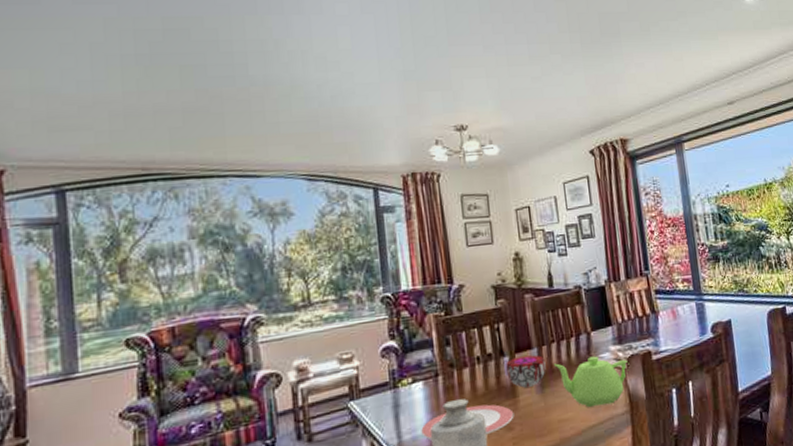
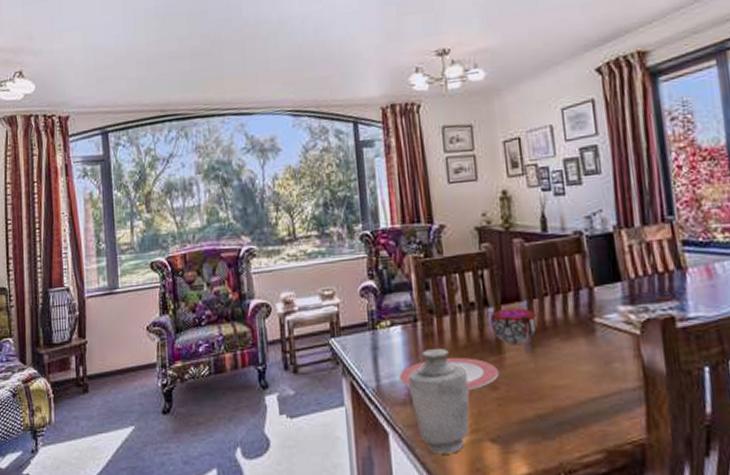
teapot: present [554,356,630,408] -> none [547,316,645,377]

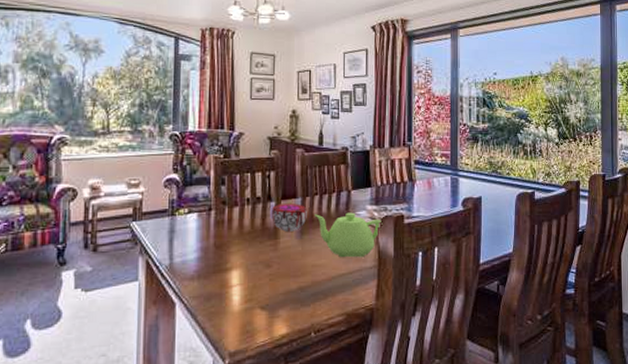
plate: present [399,358,499,390] -> none [191,241,274,267]
vase: present [409,349,470,454] -> none [198,234,248,320]
teapot: none [547,316,645,377] -> present [315,212,383,258]

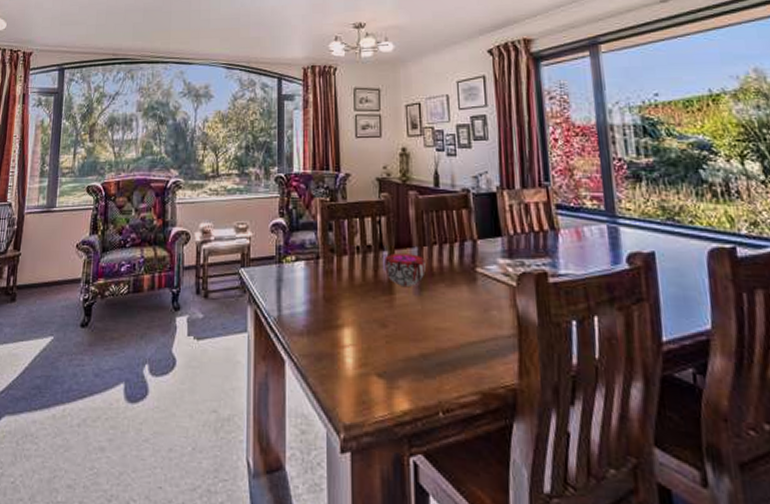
teapot: present [315,212,383,258] -> none [435,266,520,323]

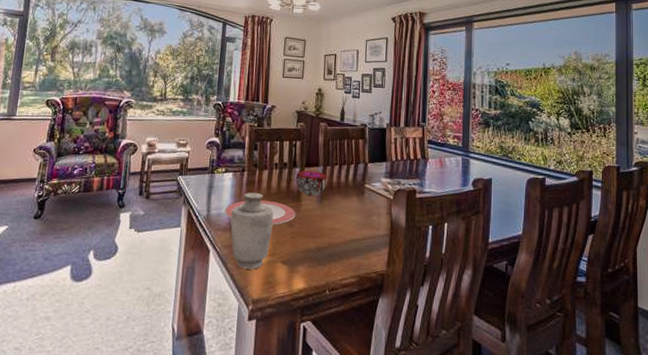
plate: none [299,295,389,326] -> present [225,200,296,225]
vase: none [308,285,361,385] -> present [230,192,274,270]

